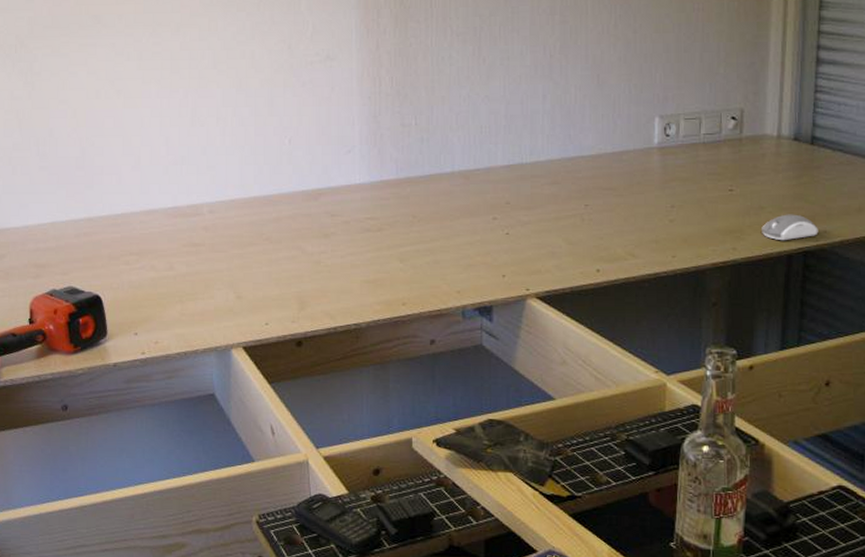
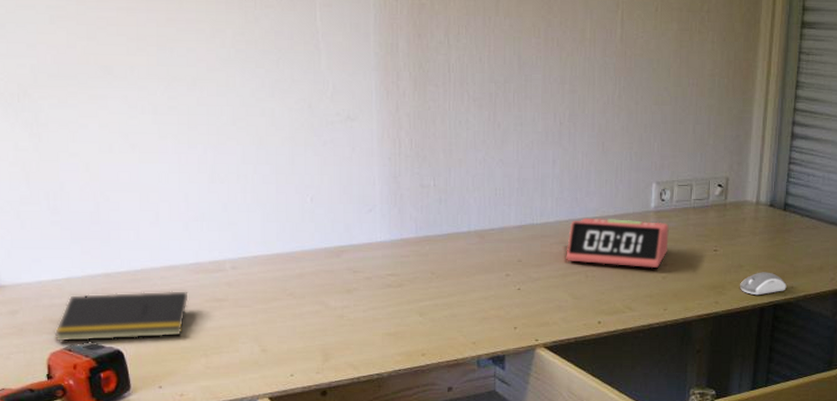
notepad: none [37,235,166,286] -> present [54,291,189,342]
alarm clock: none [559,155,677,211] -> present [566,217,670,269]

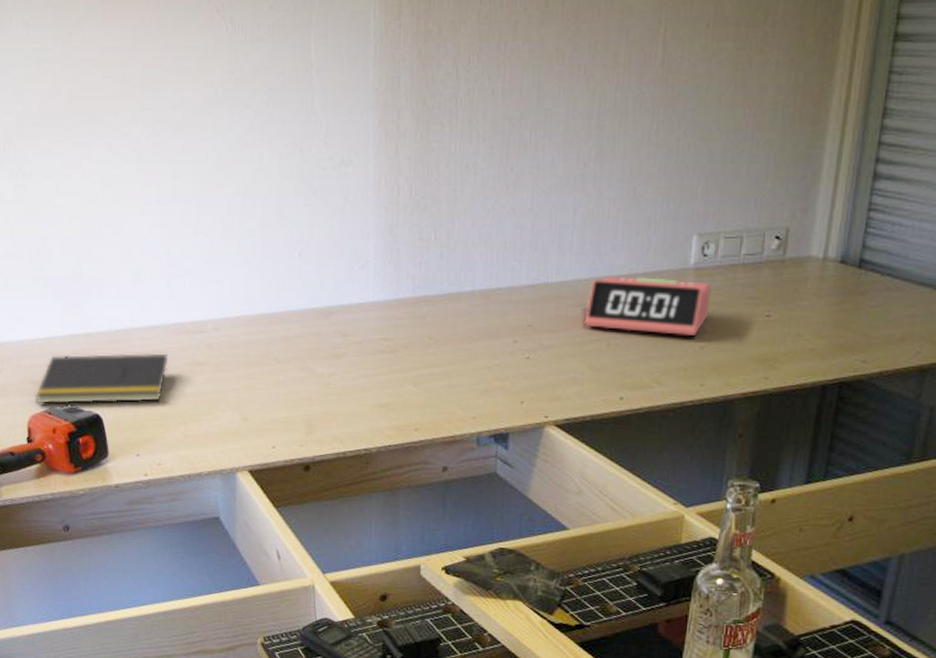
computer mouse: present [740,272,787,296] -> none [797,342,857,371]

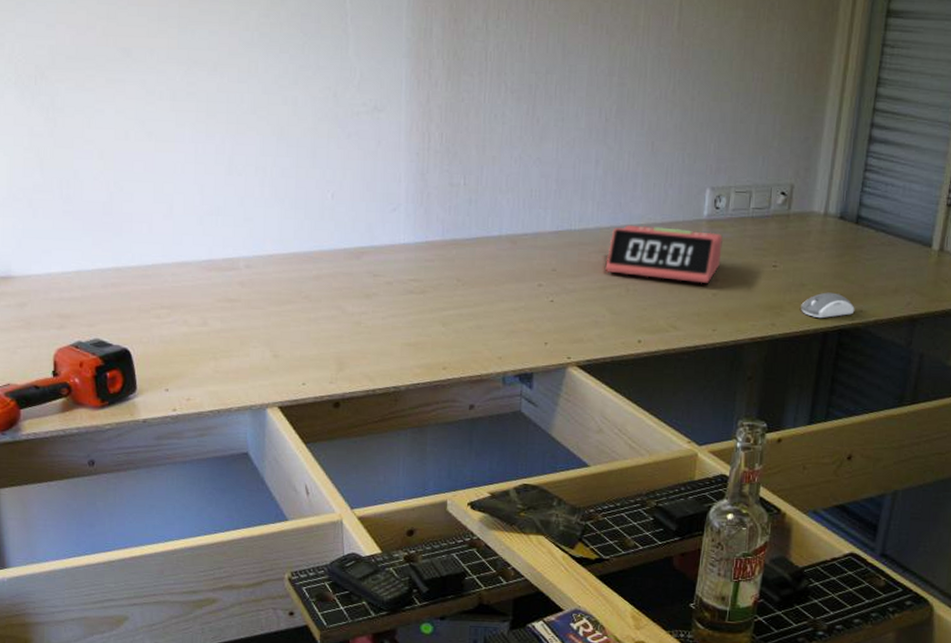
notepad: present [35,352,169,405] -> none [61,288,200,338]
computer mouse: none [797,342,857,371] -> present [801,292,855,319]

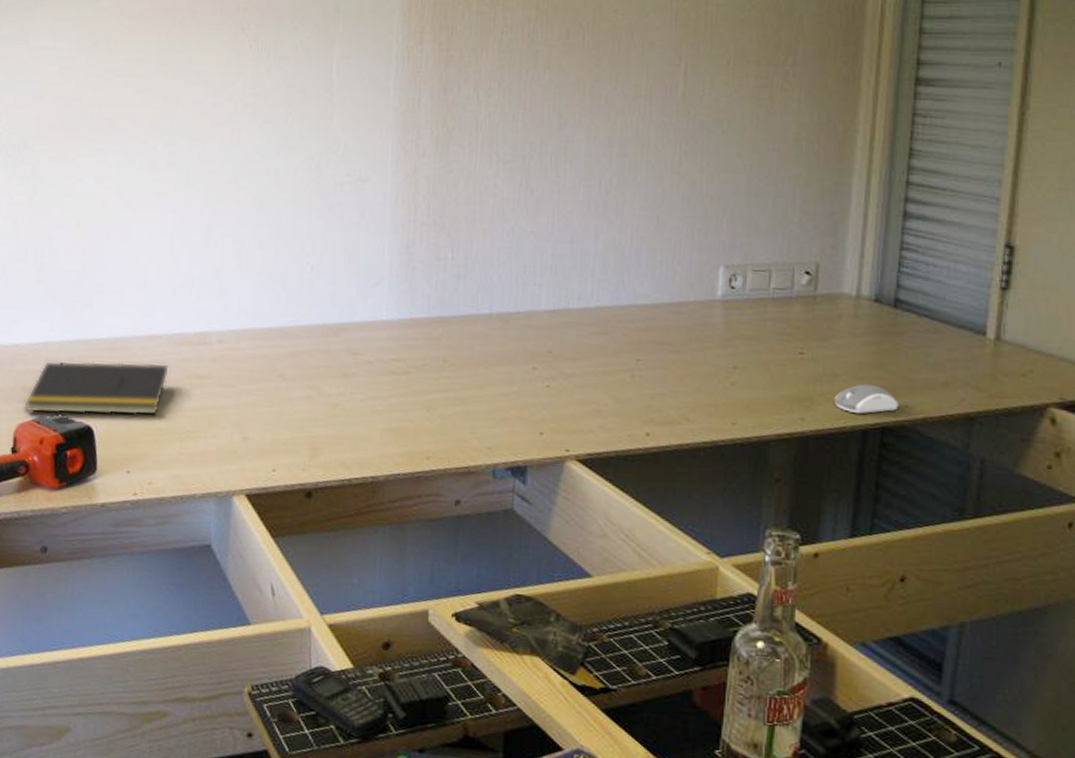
notepad: none [61,288,200,338] -> present [24,360,169,416]
alarm clock: present [605,224,724,284] -> none [607,304,741,372]

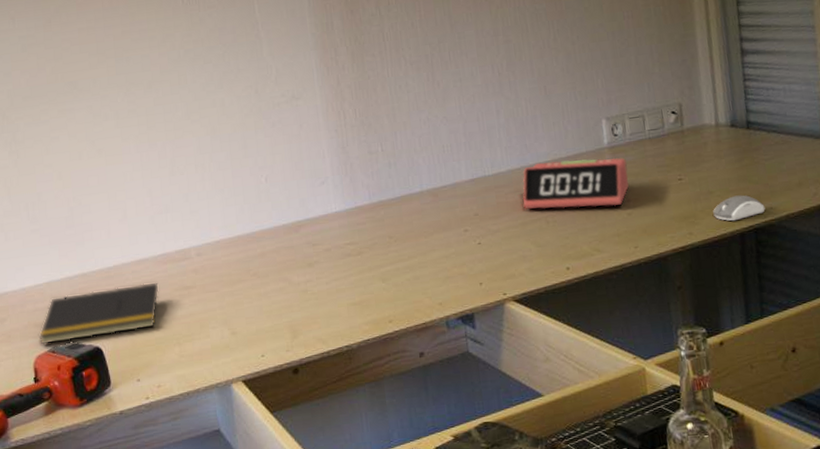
alarm clock: none [607,304,741,372] -> present [522,157,629,209]

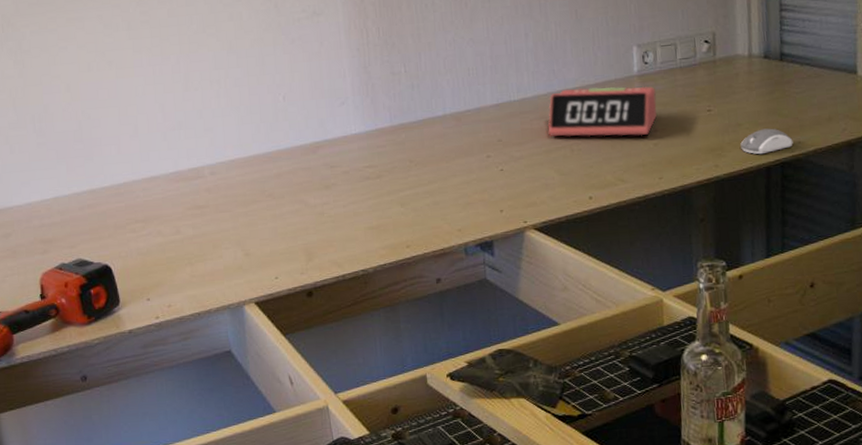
notepad: present [38,282,159,345] -> none [45,201,171,261]

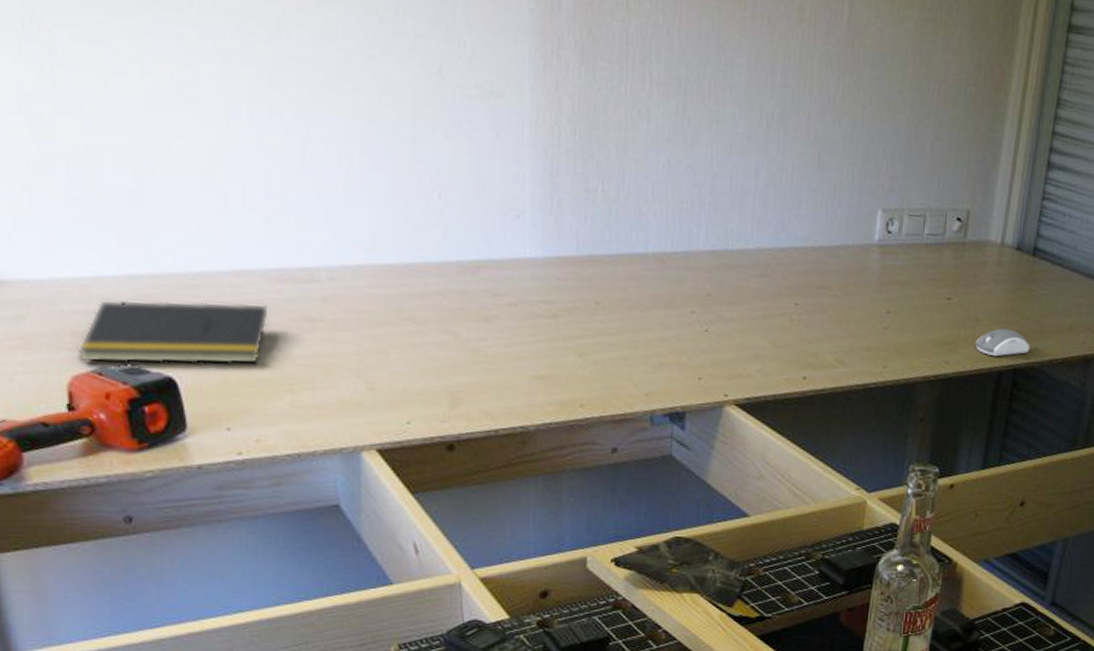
notepad: none [45,201,171,261] -> present [77,299,269,365]
alarm clock: present [547,86,657,137] -> none [766,246,896,316]

